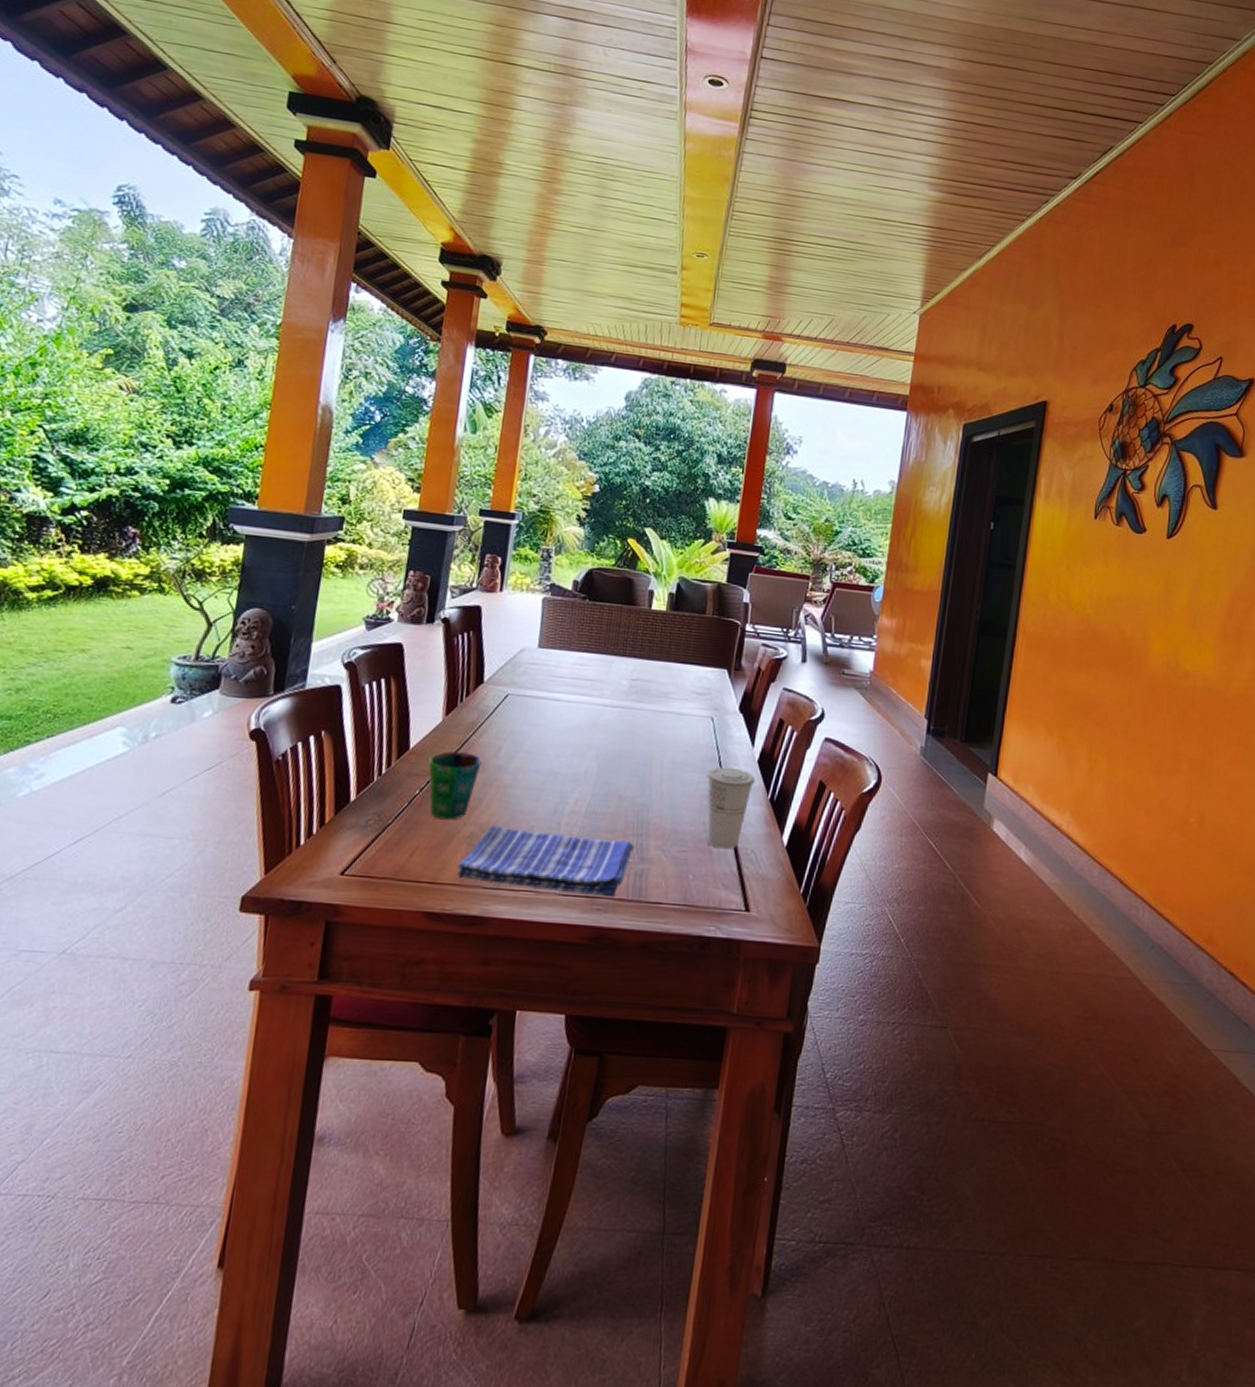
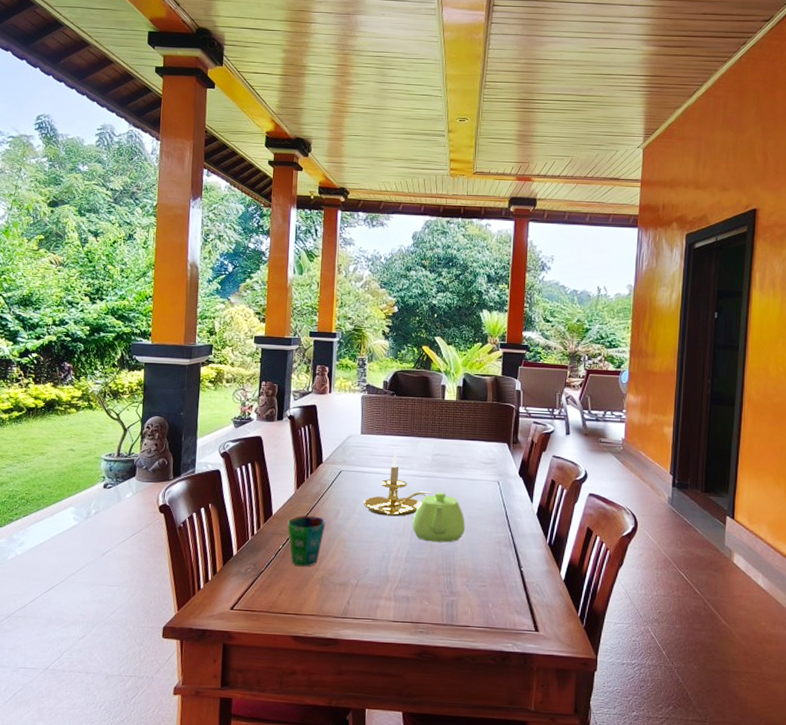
dish towel: present [457,825,634,896] -> none [314,570,445,622]
candle holder: none [534,672,627,758] -> present [363,451,432,517]
teapot: none [596,728,666,794] -> present [412,492,465,543]
cup: present [706,766,756,850] -> none [497,519,536,584]

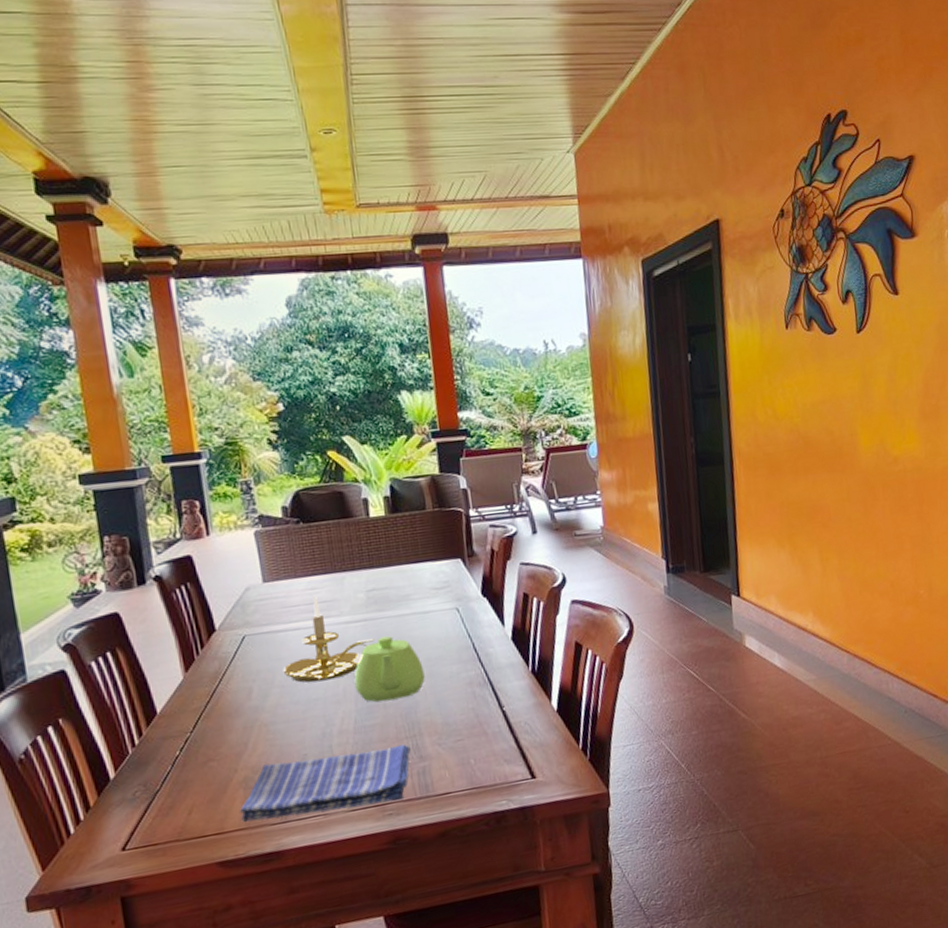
cup: present [287,515,326,567] -> none [181,702,237,773]
dish towel: none [314,570,445,622] -> present [240,744,411,822]

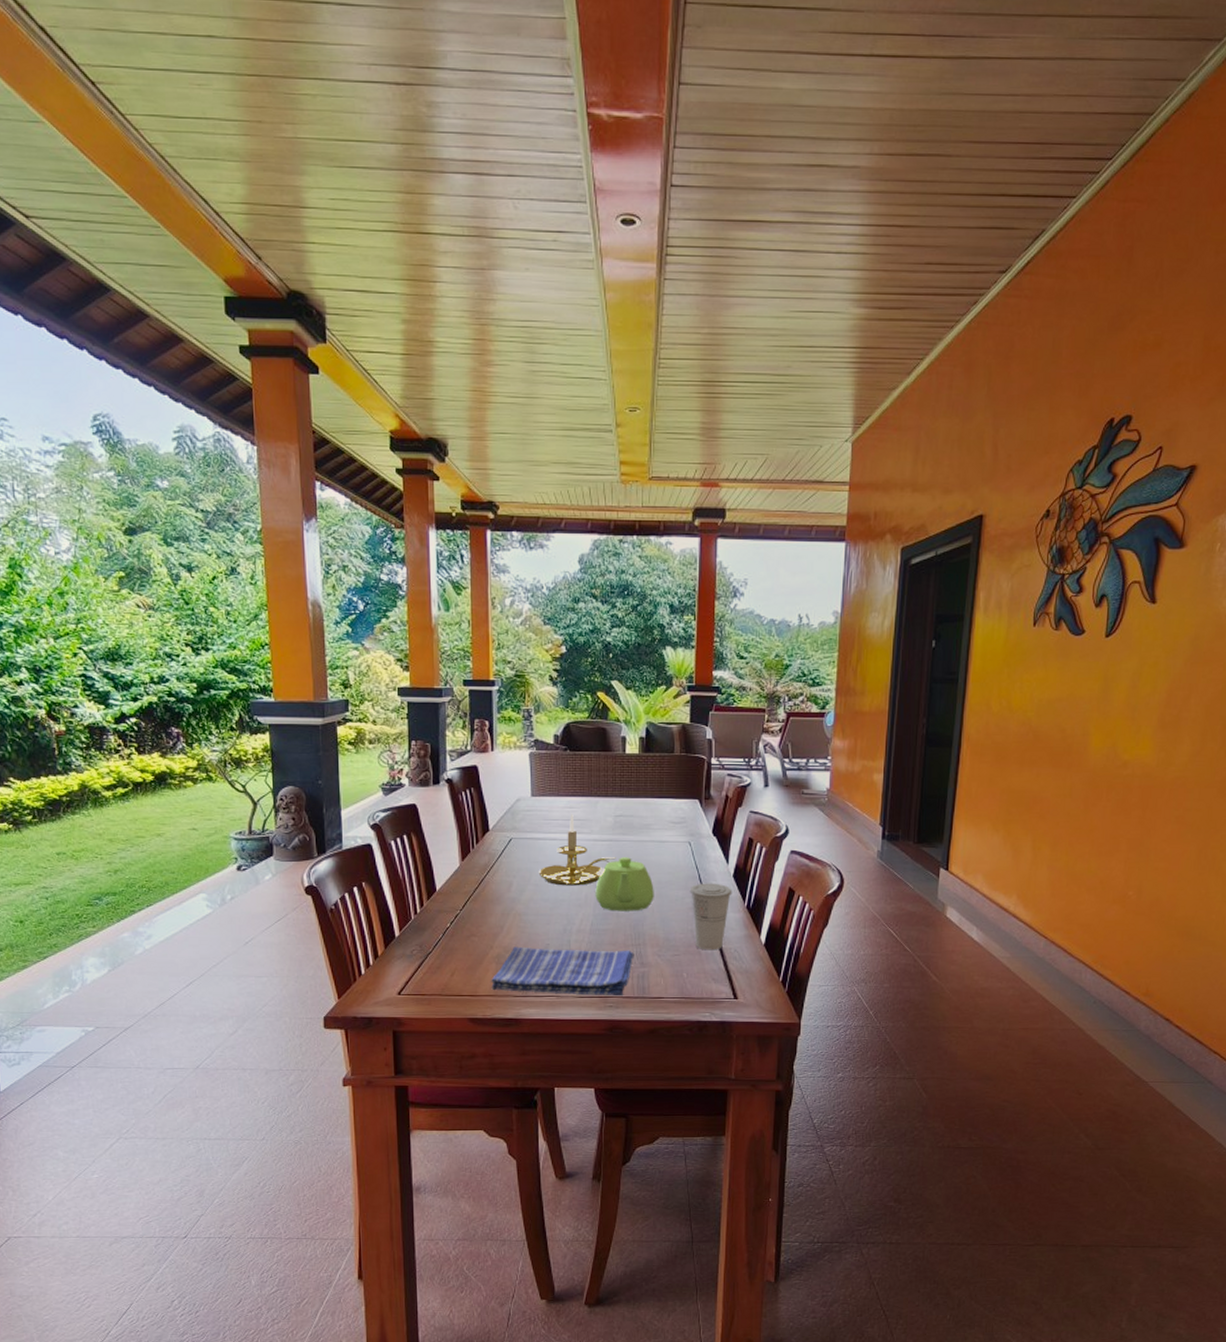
cup: none [464,650,514,729] -> present [689,883,732,951]

